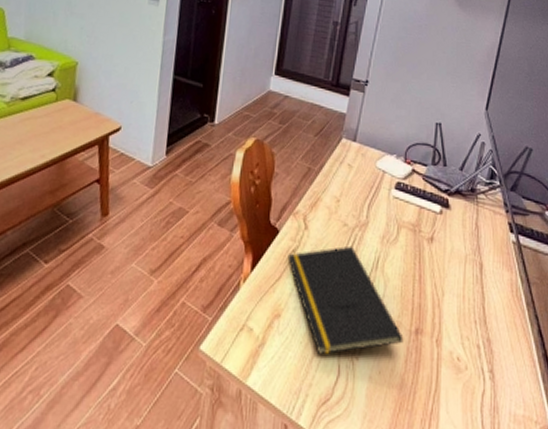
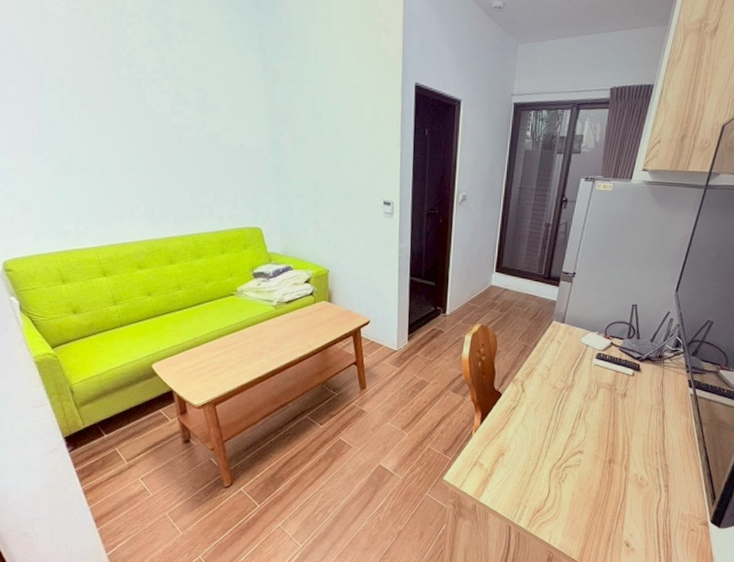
notepad: present [287,245,404,355] -> none [509,402,600,480]

